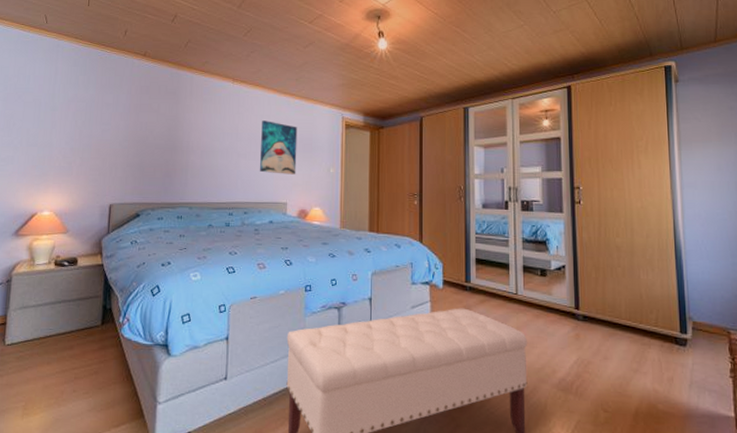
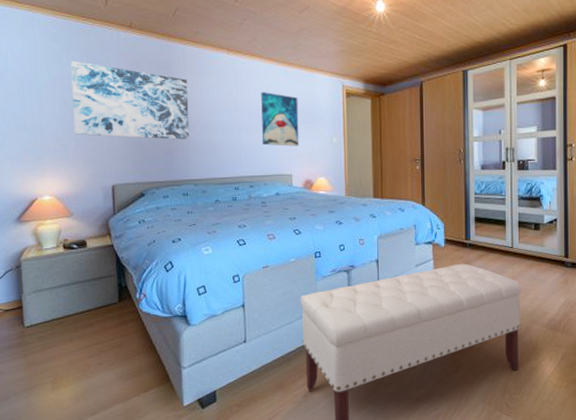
wall art: none [81,85,193,163] -> present [70,61,190,140]

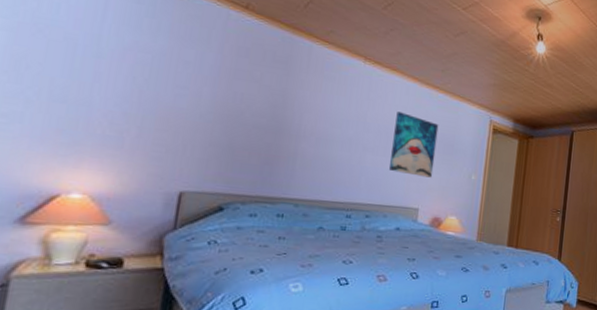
wall art: present [70,61,190,140] -> none [139,31,309,150]

